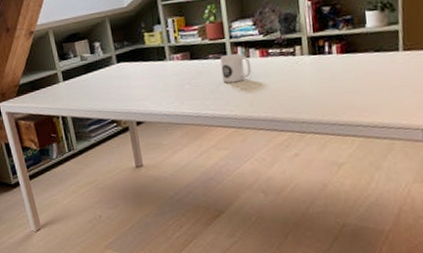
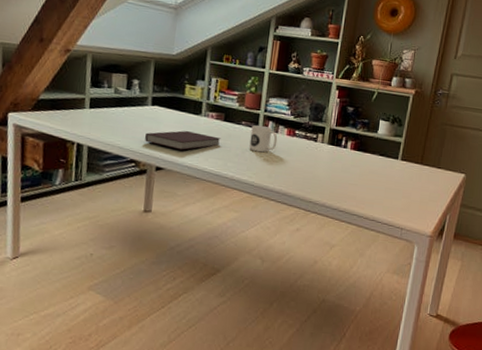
notebook: none [119,77,192,100] -> present [145,130,221,151]

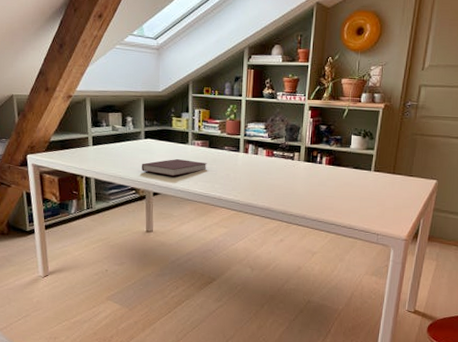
mug: present [249,125,278,153] -> none [233,148,258,173]

